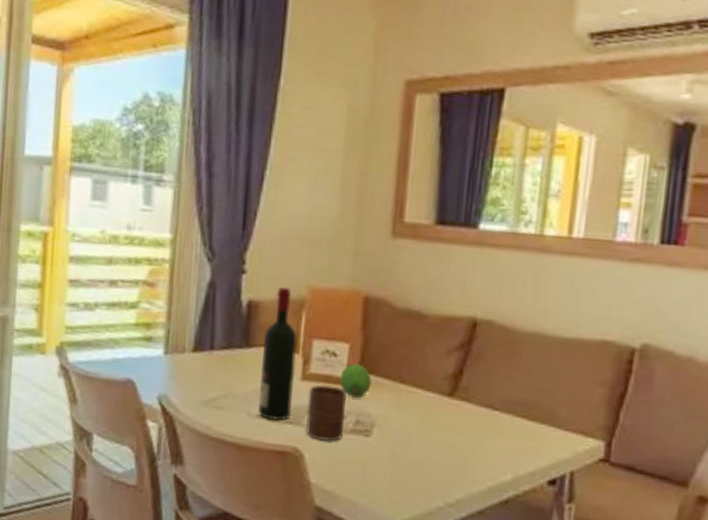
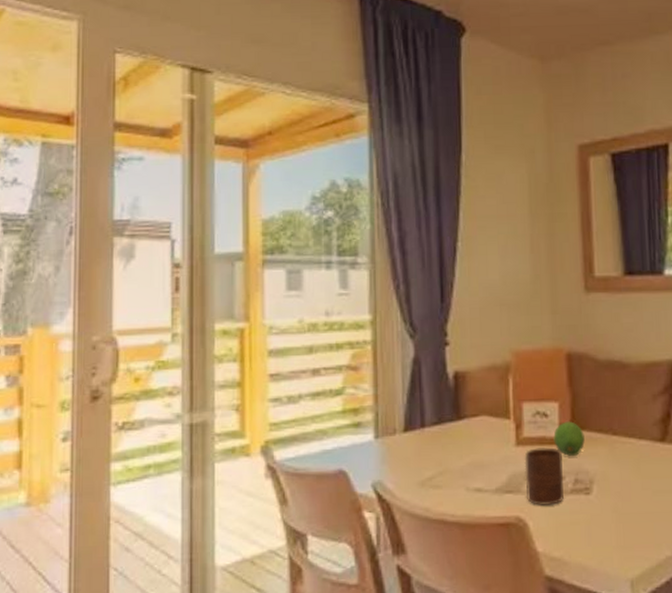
wine bottle: present [258,287,298,420] -> none [474,355,511,492]

